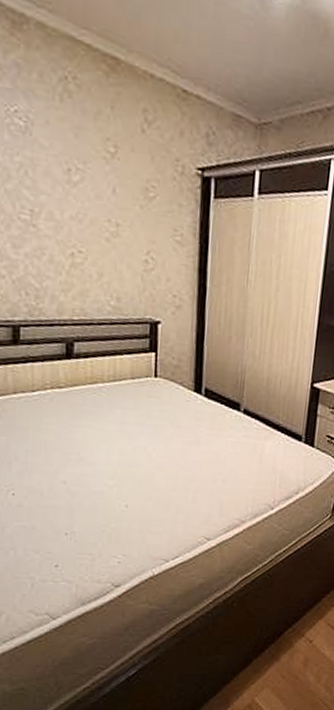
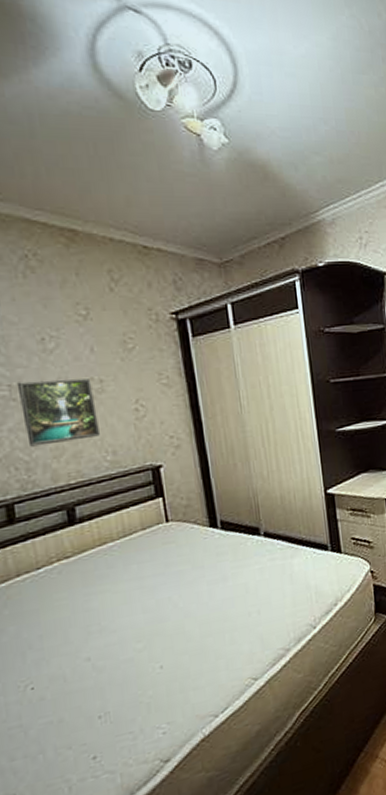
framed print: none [38,209,109,280] -> present [16,378,100,447]

